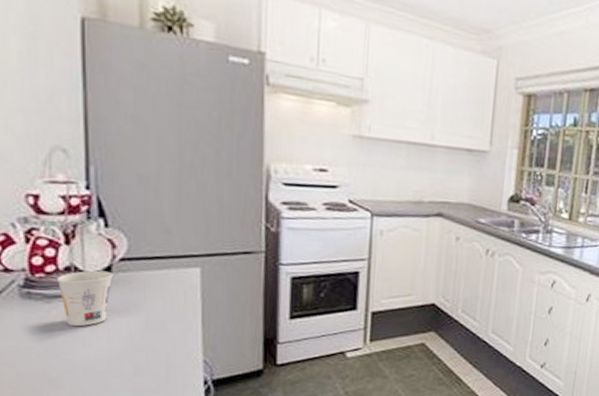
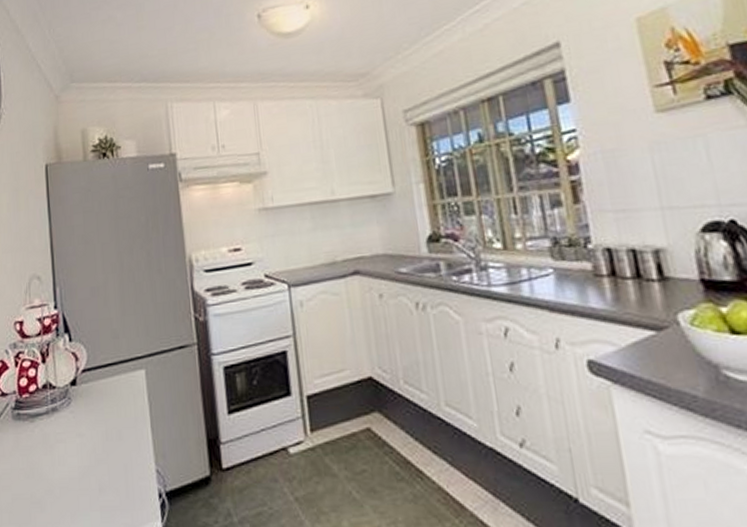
cup: present [56,270,114,327] -> none [37,384,78,444]

